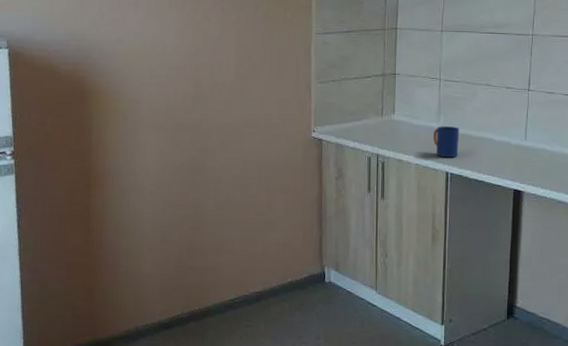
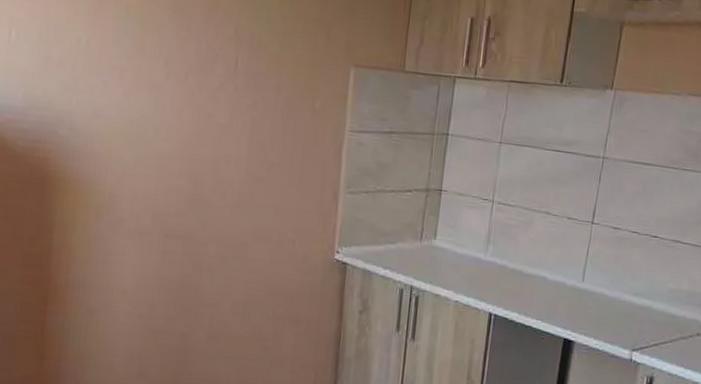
mug: present [433,126,460,158] -> none [478,257,510,297]

